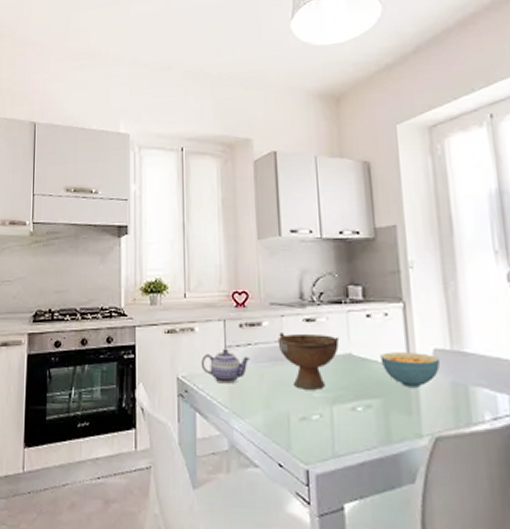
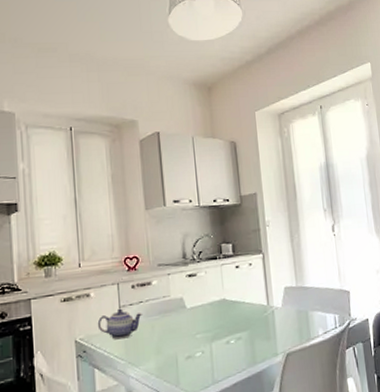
bowl: present [277,333,340,390] -> none [165,286,216,334]
cereal bowl: present [380,352,440,387] -> none [246,291,289,319]

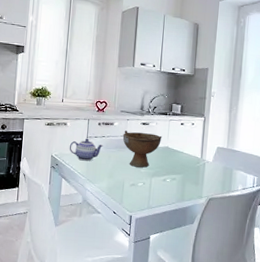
bowl: none [165,286,216,334] -> present [122,130,162,168]

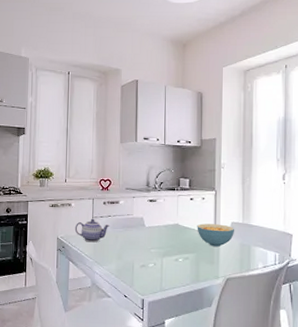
bowl: present [122,130,162,168] -> none [129,209,171,247]
cereal bowl: none [185,147,219,169] -> present [197,223,234,247]

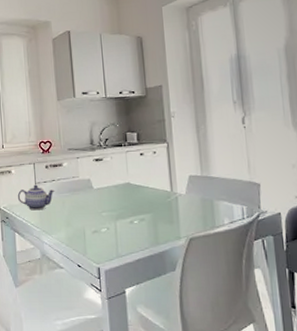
cereal bowl: present [197,223,234,247] -> none [150,179,193,204]

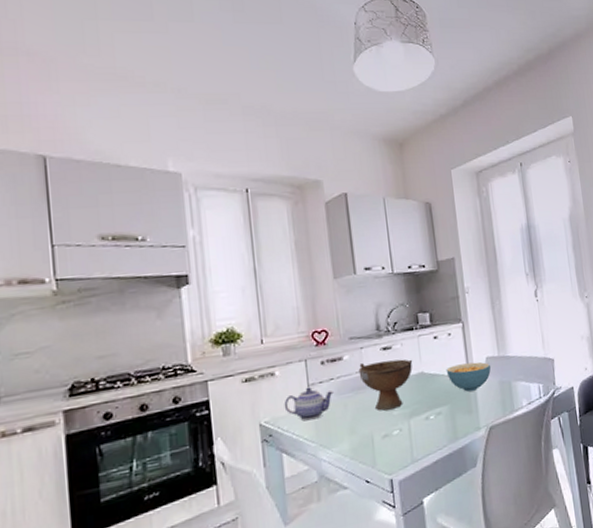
bowl: none [75,170,121,211] -> present [358,359,413,411]
cereal bowl: none [150,179,193,204] -> present [446,362,491,392]

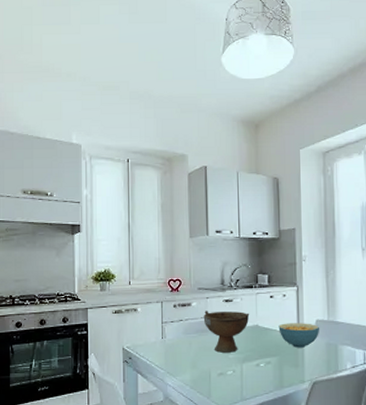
teapot: present [284,386,335,421] -> none [142,324,183,351]

